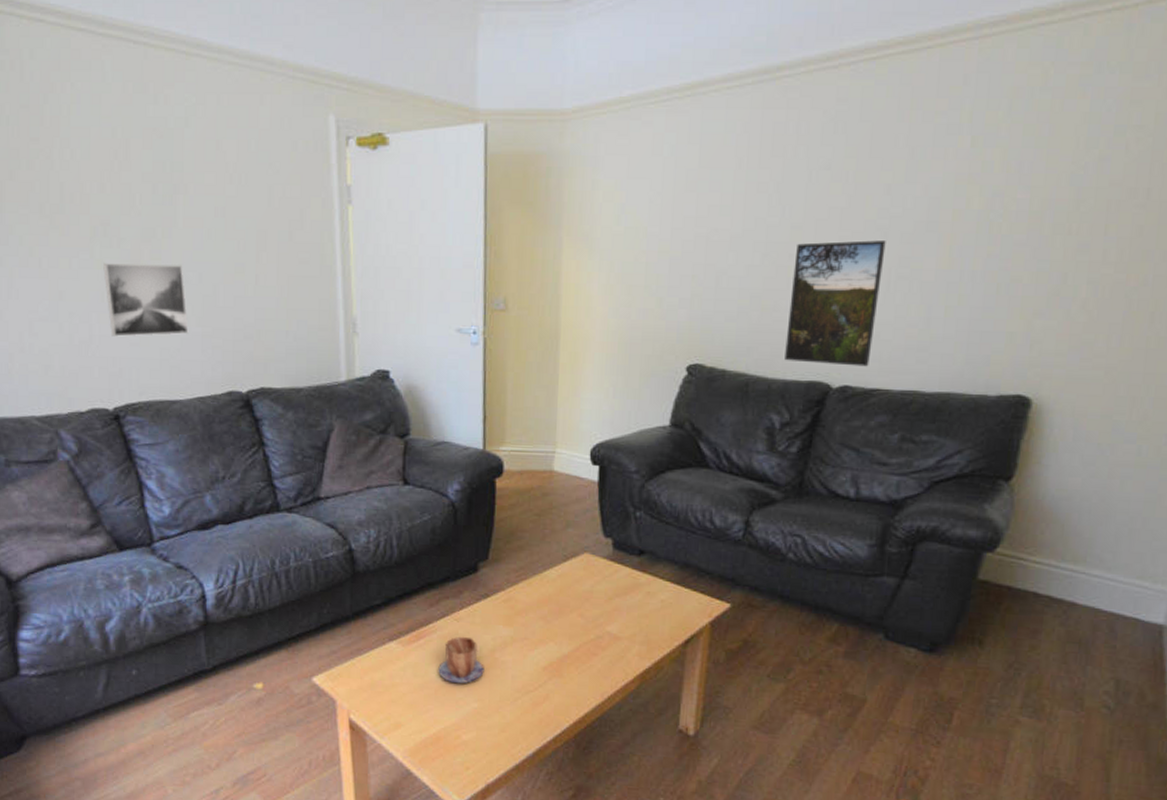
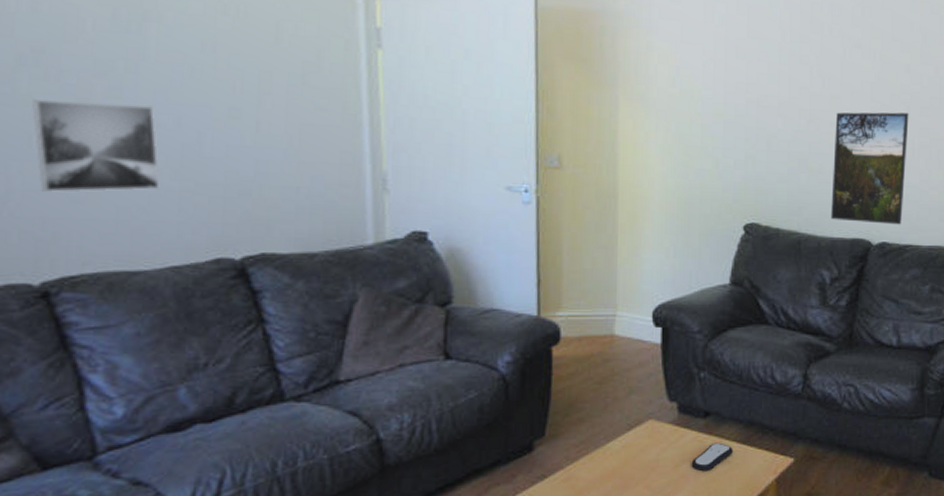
remote control: none [624,580,667,608] -> present [691,442,734,472]

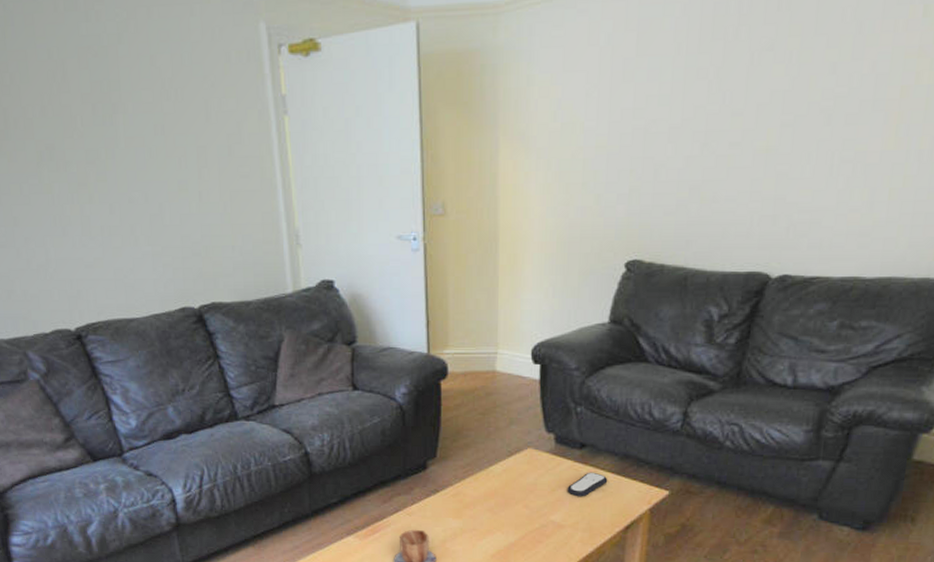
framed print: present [32,99,160,193] -> none [52,184,139,259]
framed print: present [831,112,909,225] -> none [724,123,830,255]

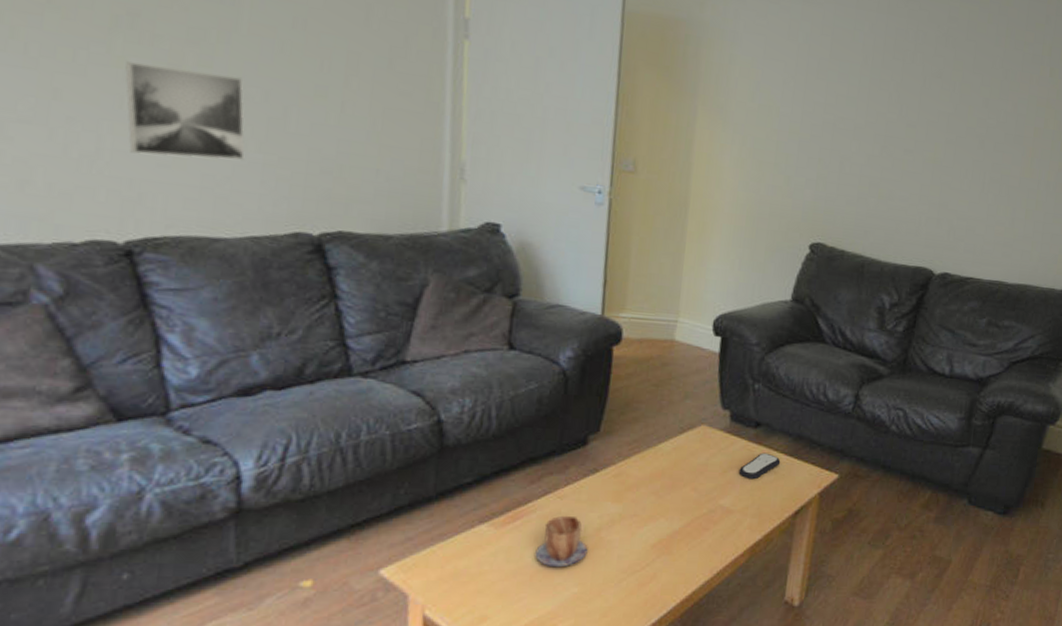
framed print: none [52,184,139,259] -> present [124,61,245,161]

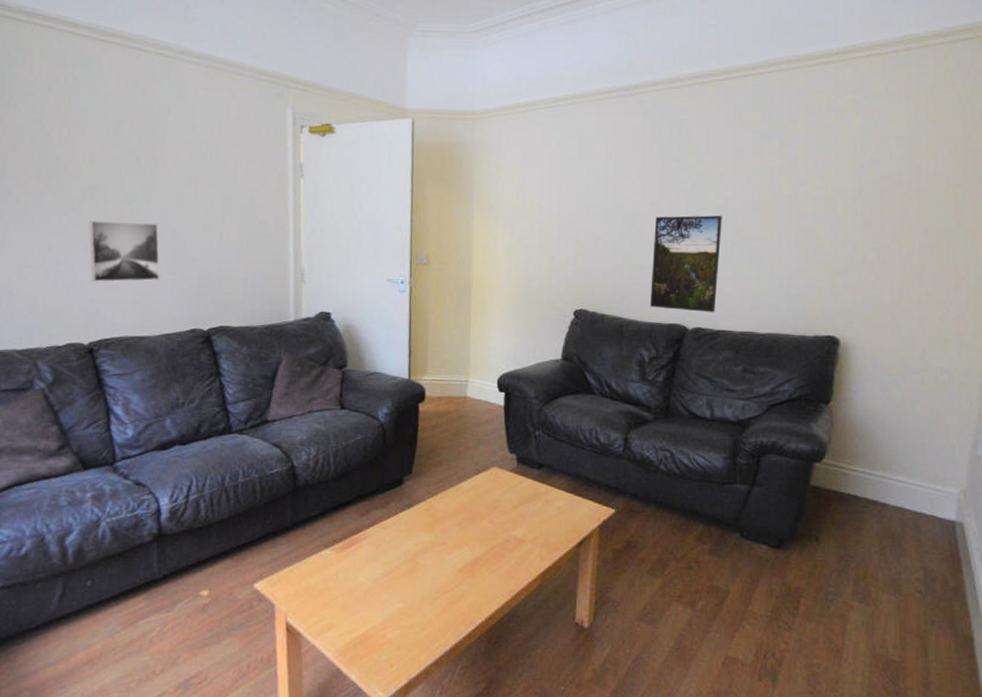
mug: present [535,515,588,568] -> none [367,542,408,587]
remote control: present [738,452,781,480] -> none [527,490,563,514]
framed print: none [896,140,983,257] -> present [650,215,722,313]

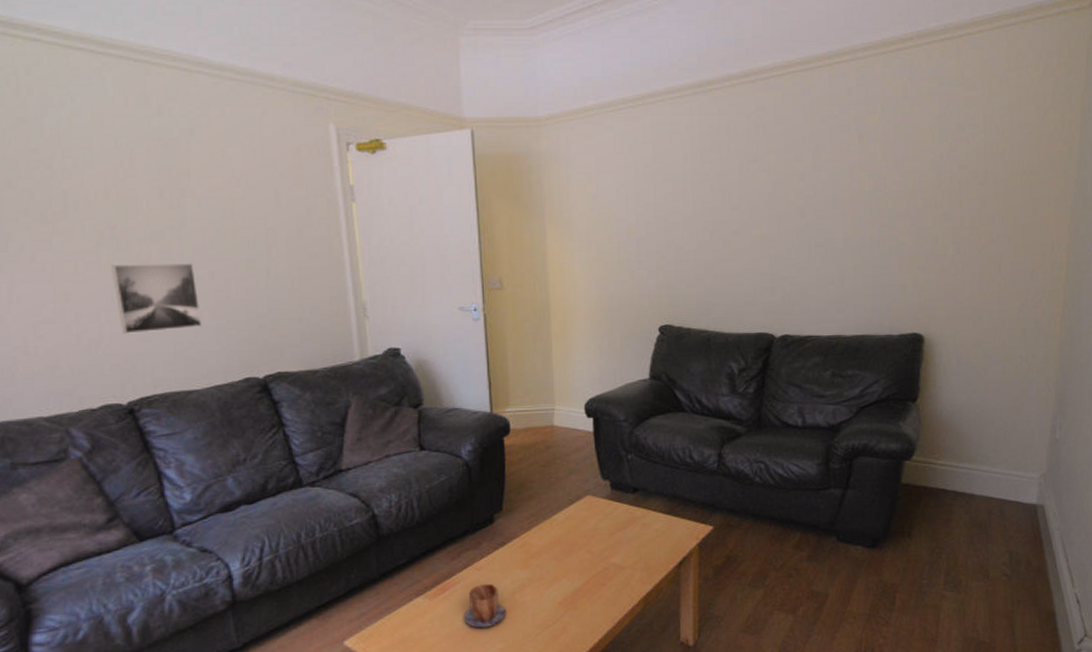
mug: none [367,542,408,587] -> present [464,583,506,628]
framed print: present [650,215,722,313] -> none [736,217,805,319]

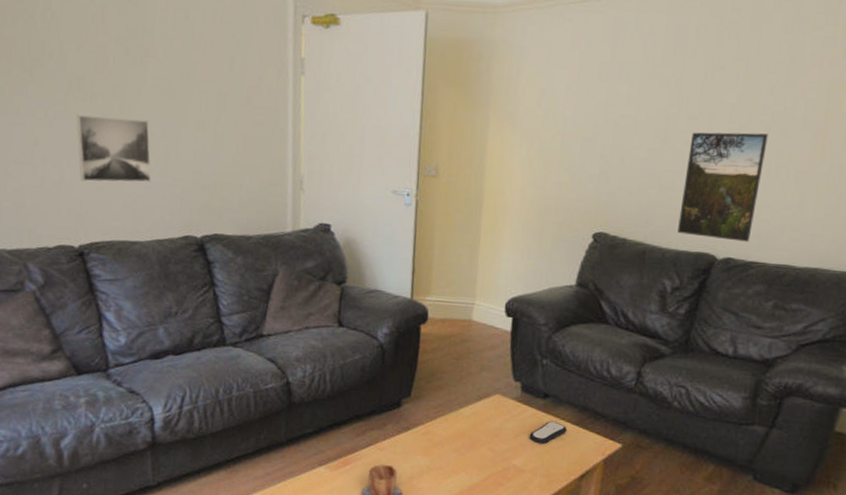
remote control: none [624,513,660,539] -> present [529,420,567,445]
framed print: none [736,217,805,319] -> present [677,132,768,242]

